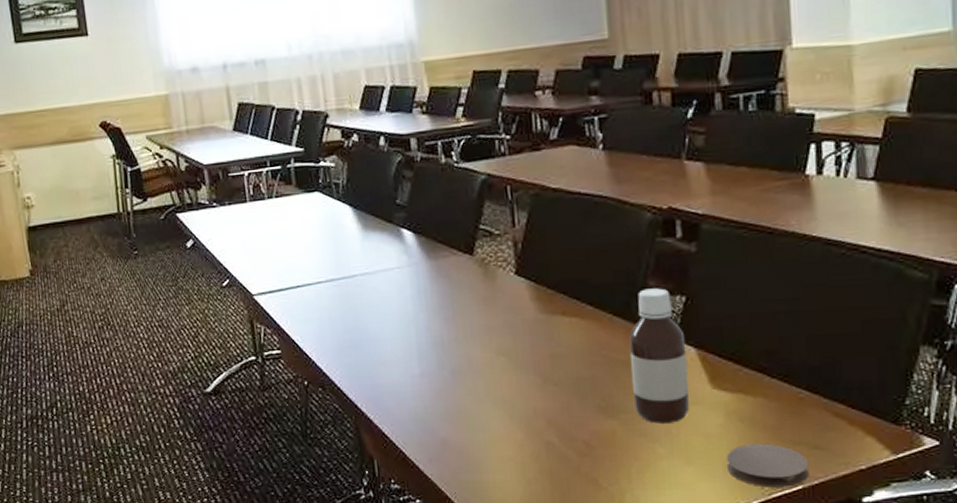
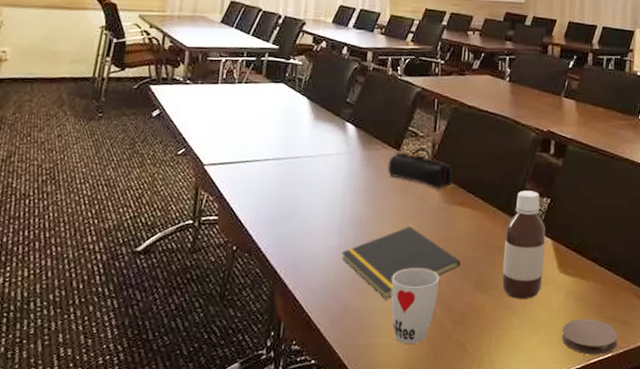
notepad: none [426,345,576,430] -> present [341,227,461,299]
pencil case: none [461,248,549,297] -> present [387,147,453,189]
cup: none [492,393,553,479] -> present [391,268,440,343]

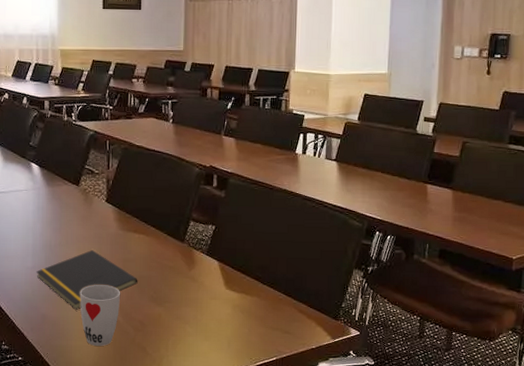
pencil case: present [387,147,453,189] -> none [69,183,127,218]
bottle: present [502,190,546,299] -> none [175,219,212,311]
coaster: present [562,318,618,355] -> none [231,328,281,358]

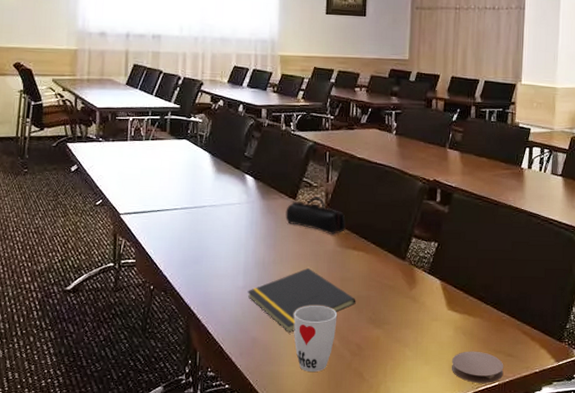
pencil case: none [69,183,127,218] -> present [285,197,346,234]
coaster: none [231,328,281,358] -> present [452,351,504,383]

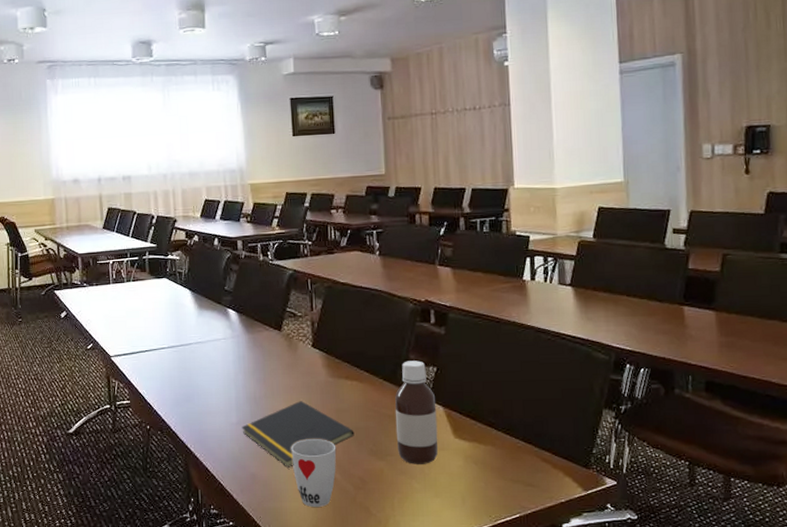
pencil case: present [285,197,346,234] -> none [272,327,336,365]
bottle: none [394,235,434,333] -> present [395,360,438,464]
coaster: present [452,351,504,383] -> none [465,481,524,516]

